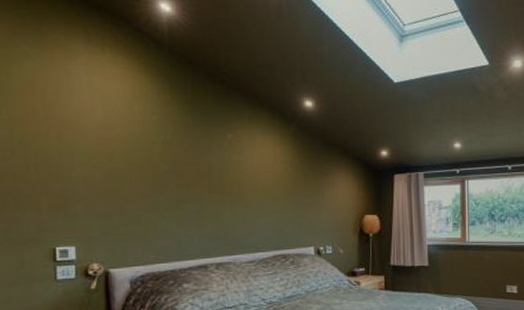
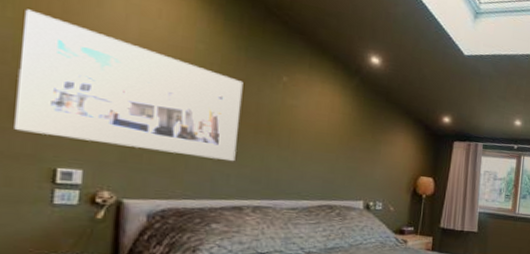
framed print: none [15,109,196,222] -> present [12,9,243,161]

